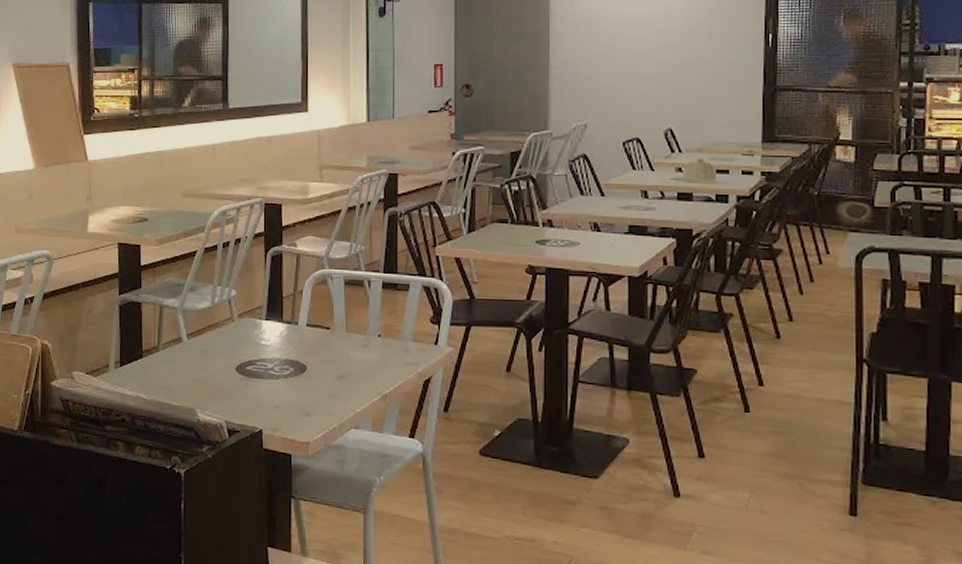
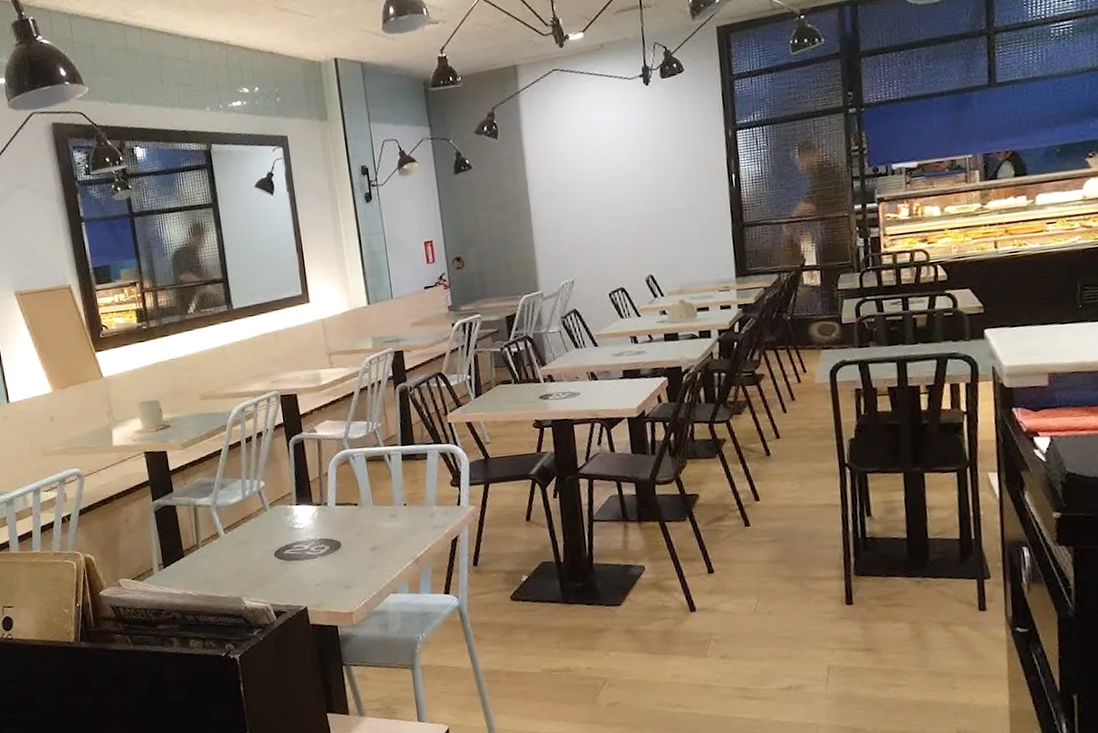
mug: none [117,190,143,220] -> present [137,399,165,430]

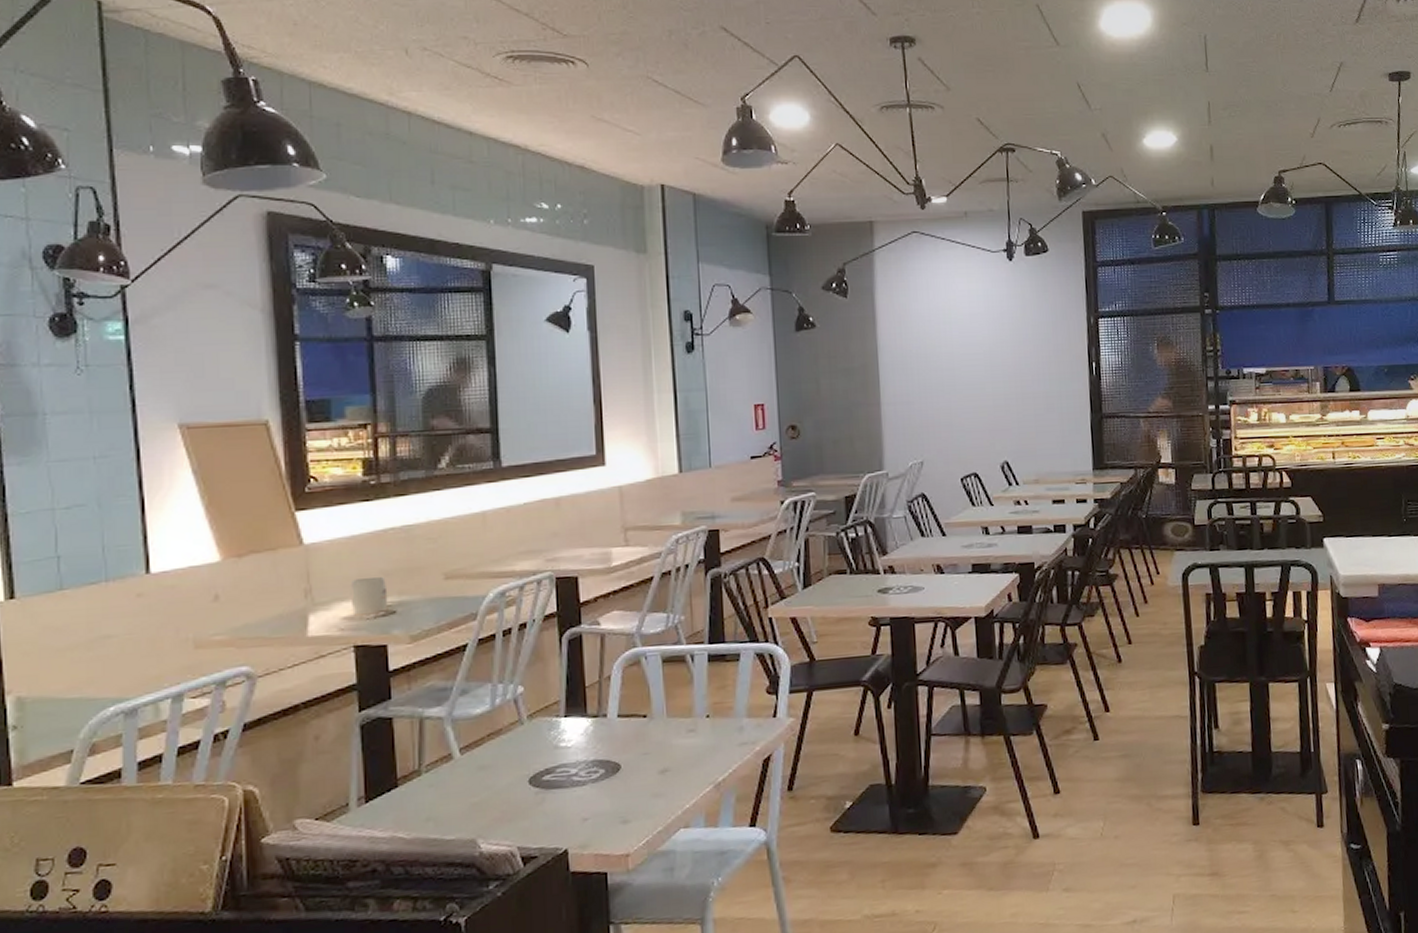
teapot: present [666,299,699,324] -> none [1020,489,1054,516]

